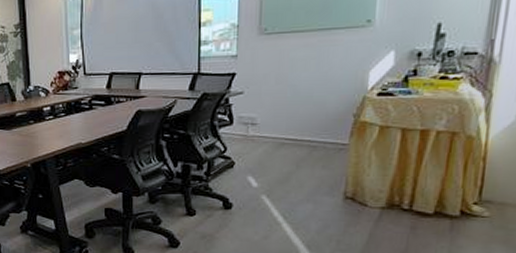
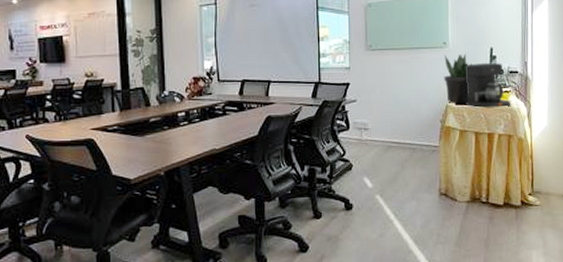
planter: none [363,32,407,95] -> present [444,53,472,104]
coffee maker: none [393,42,462,100] -> present [466,62,511,109]

